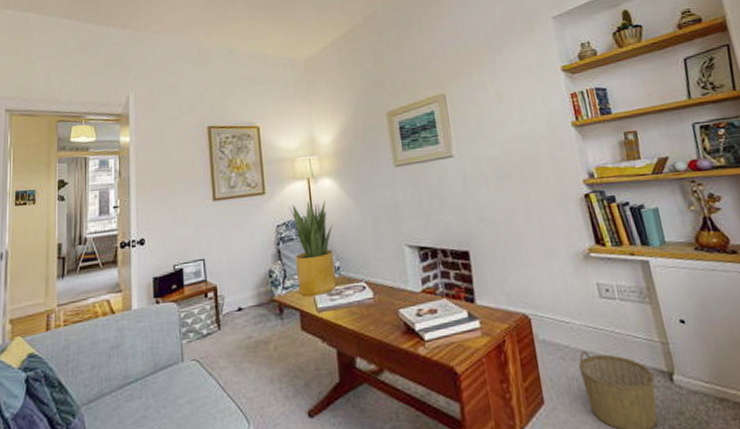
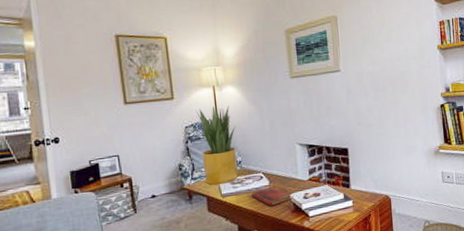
diary: none [351,300,405,326] -> present [251,187,295,207]

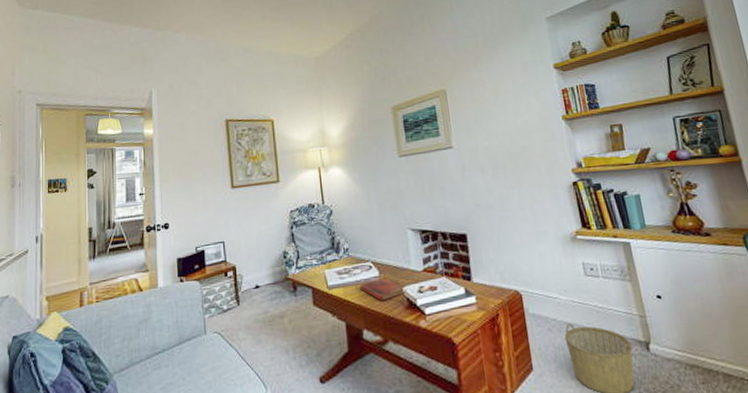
planter: present [195,105,238,186] -> none [301,188,345,276]

